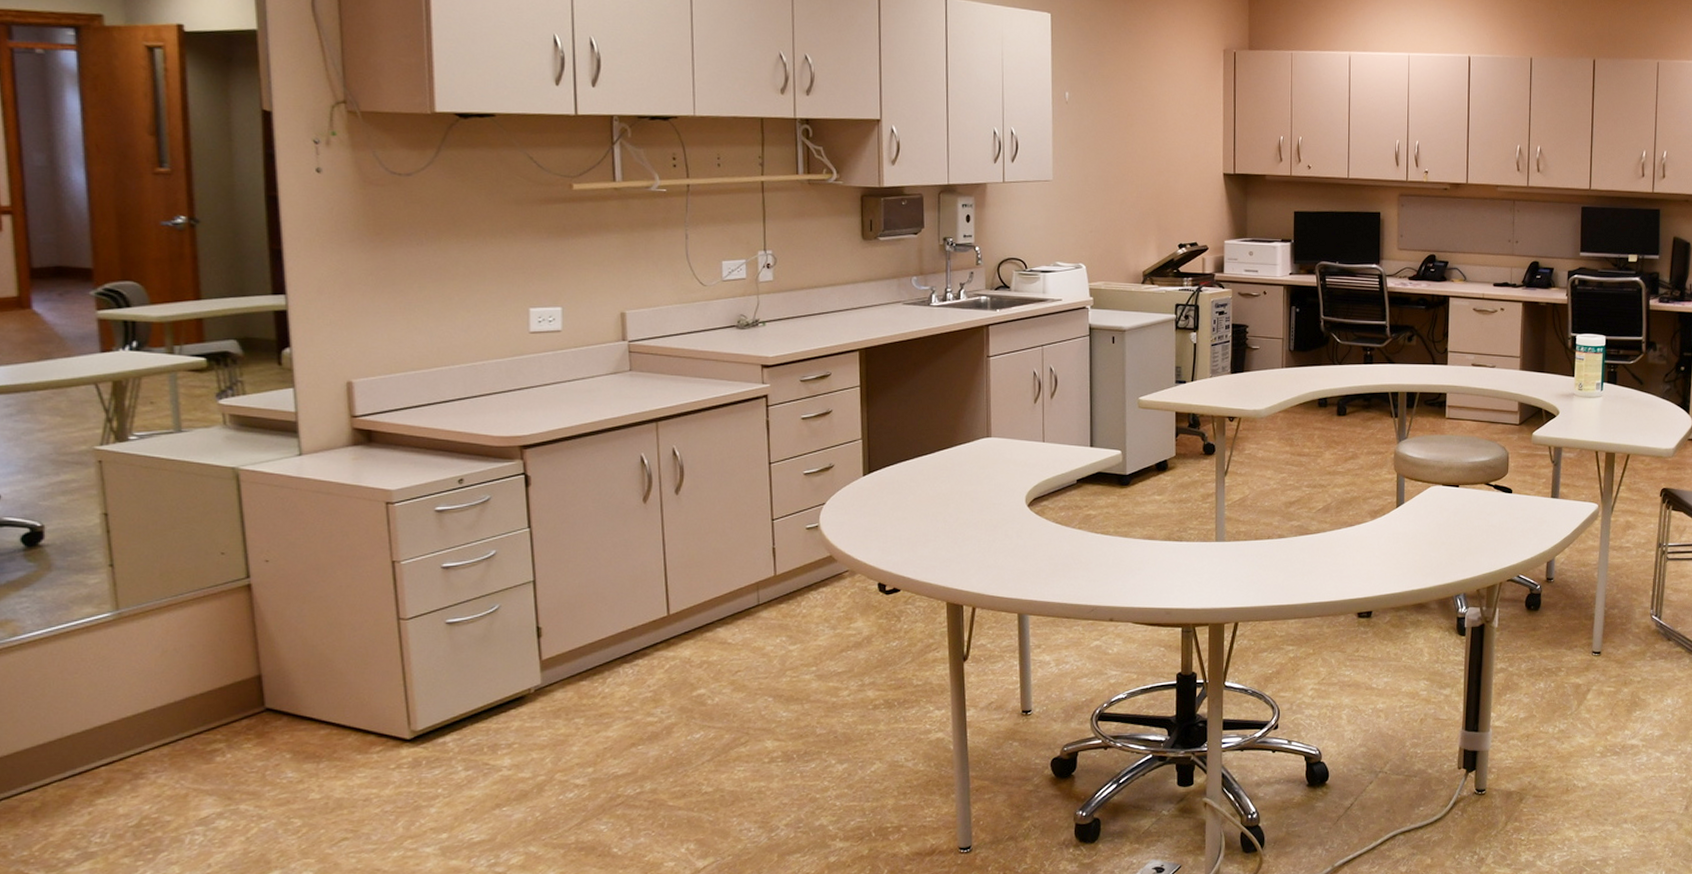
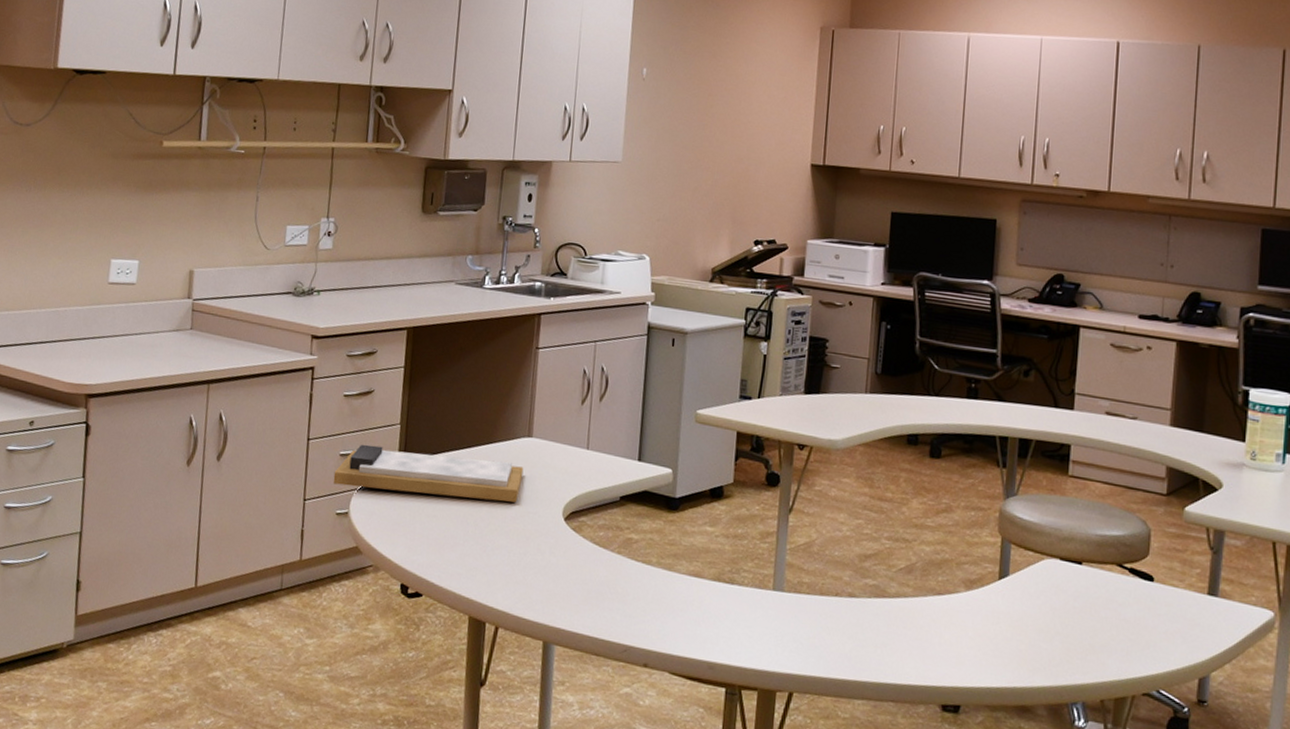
clipboard: none [799,461,986,502] -> present [333,444,524,503]

